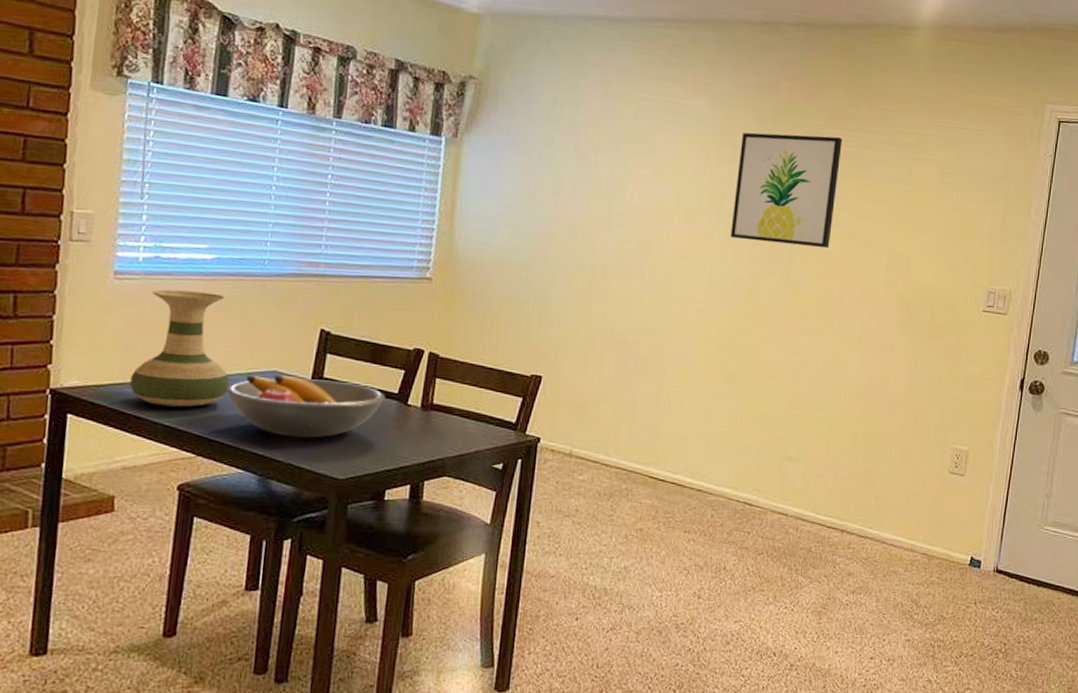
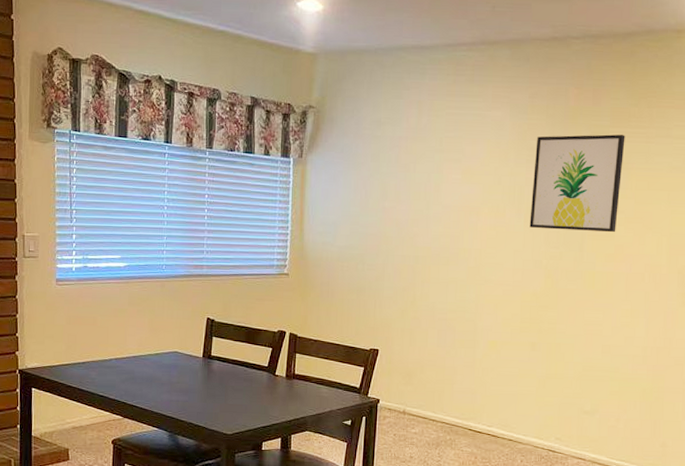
vase: present [130,289,230,407] -> none [73,291,144,381]
fruit bowl: present [226,375,386,438] -> none [141,354,259,403]

